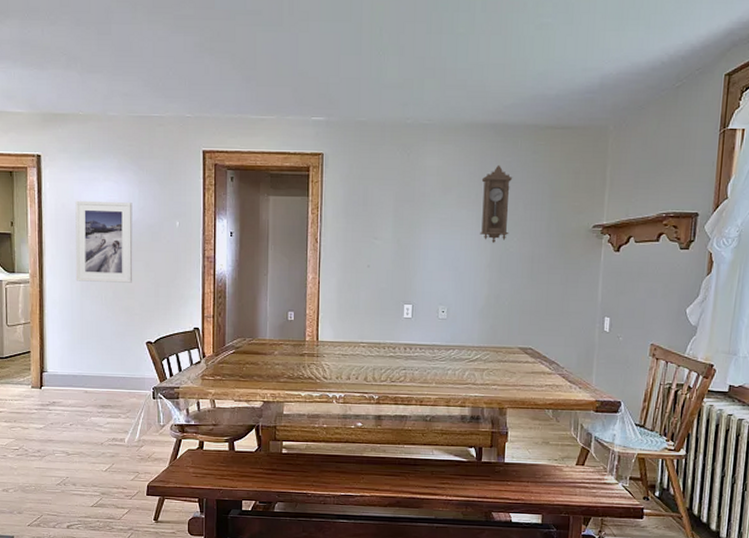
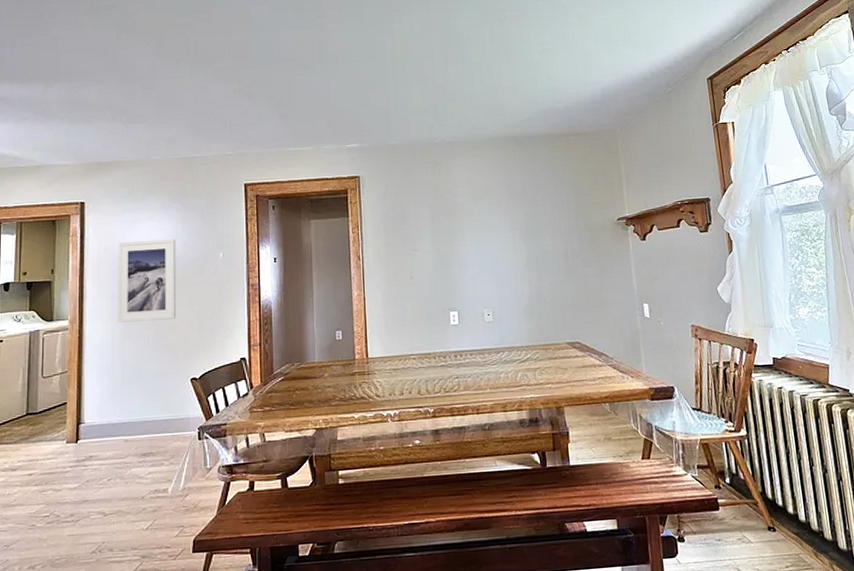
pendulum clock: present [480,164,513,244] -> none [509,172,541,245]

